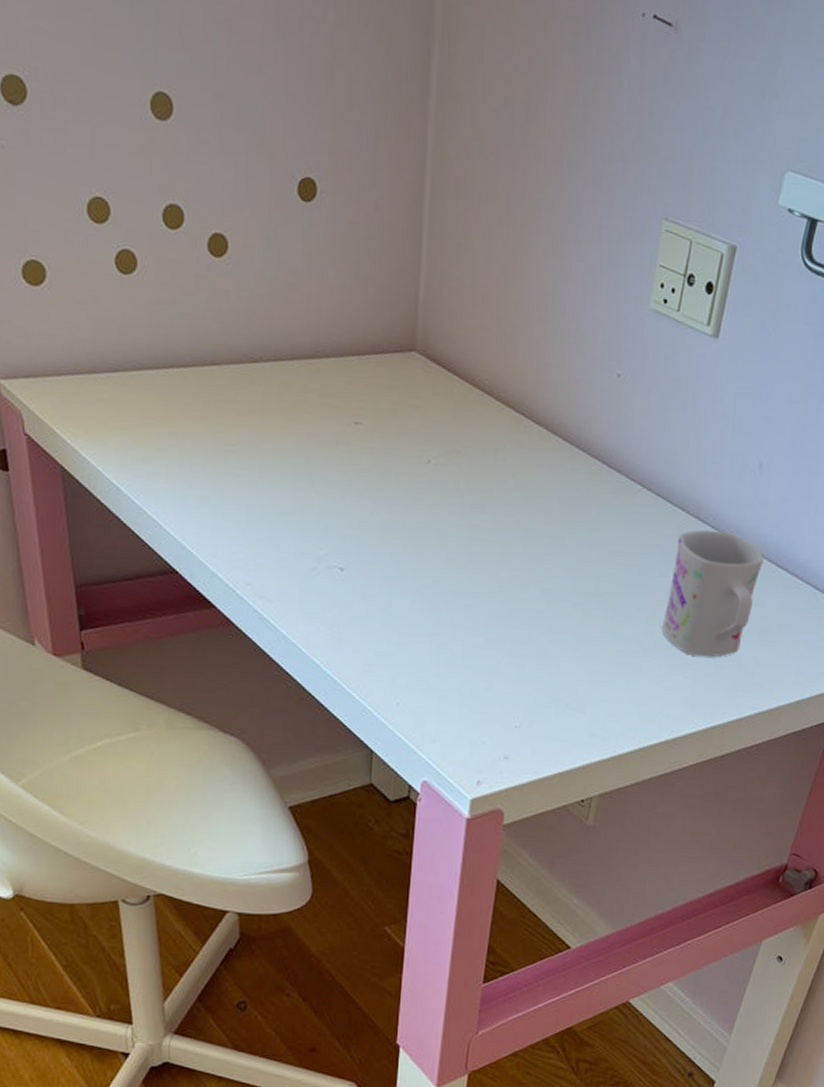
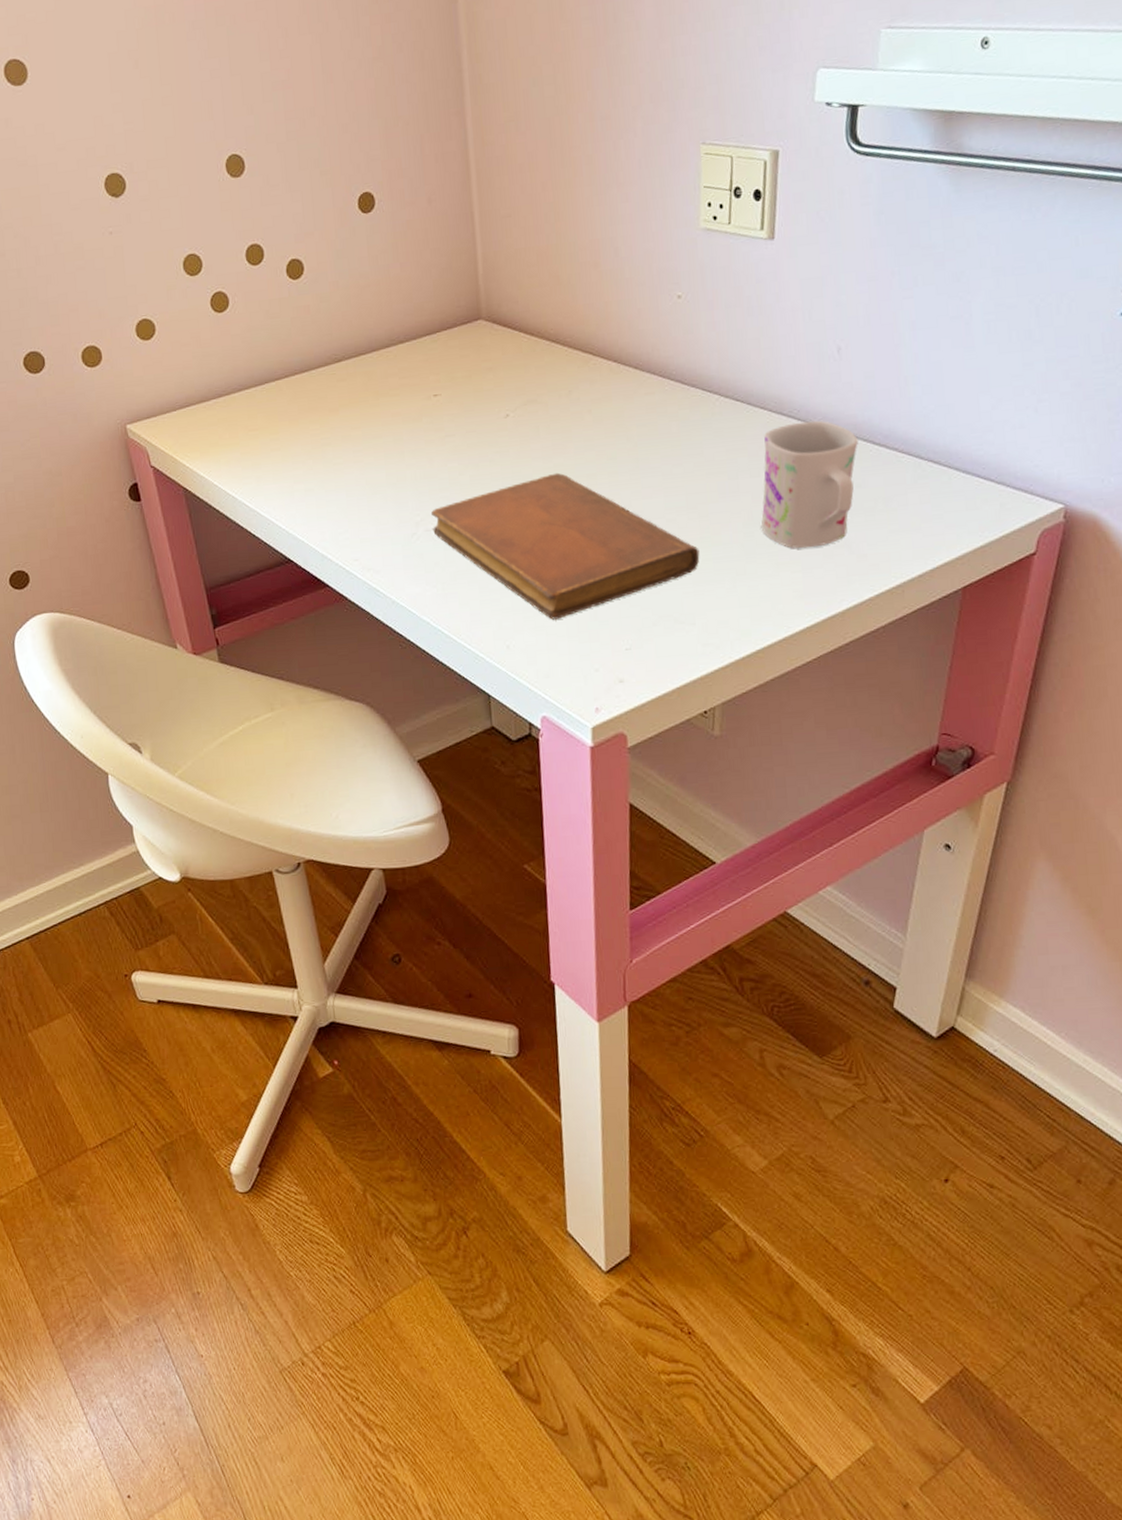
notebook: none [335,532,600,685] -> present [430,472,700,620]

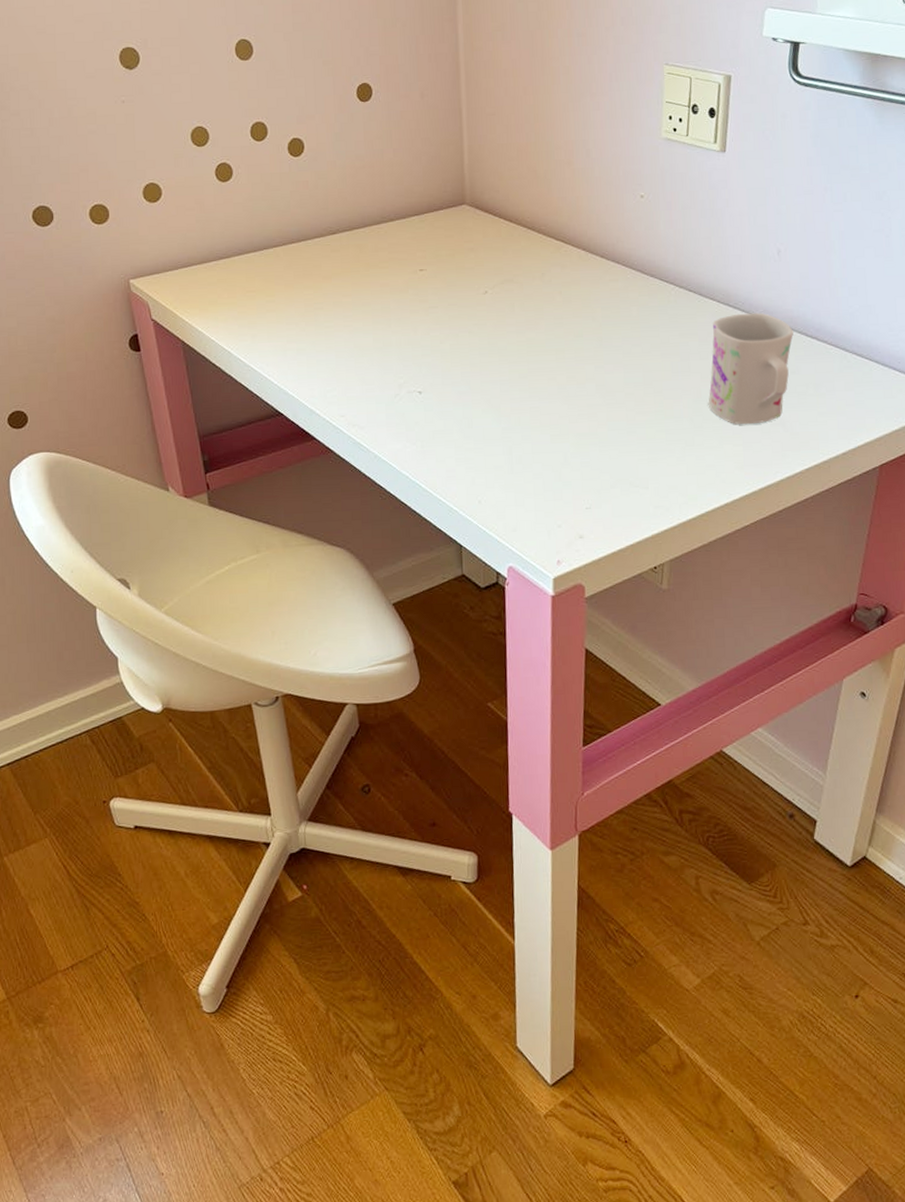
notebook: present [430,472,700,620] -> none [413,346,654,479]

